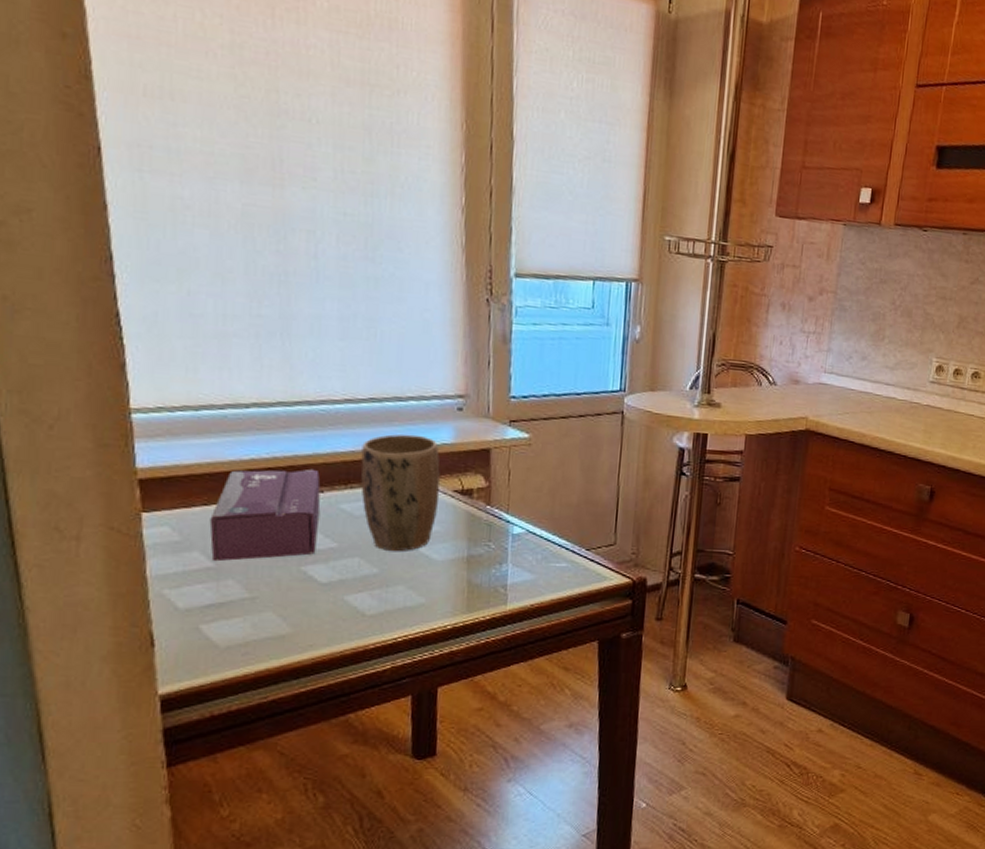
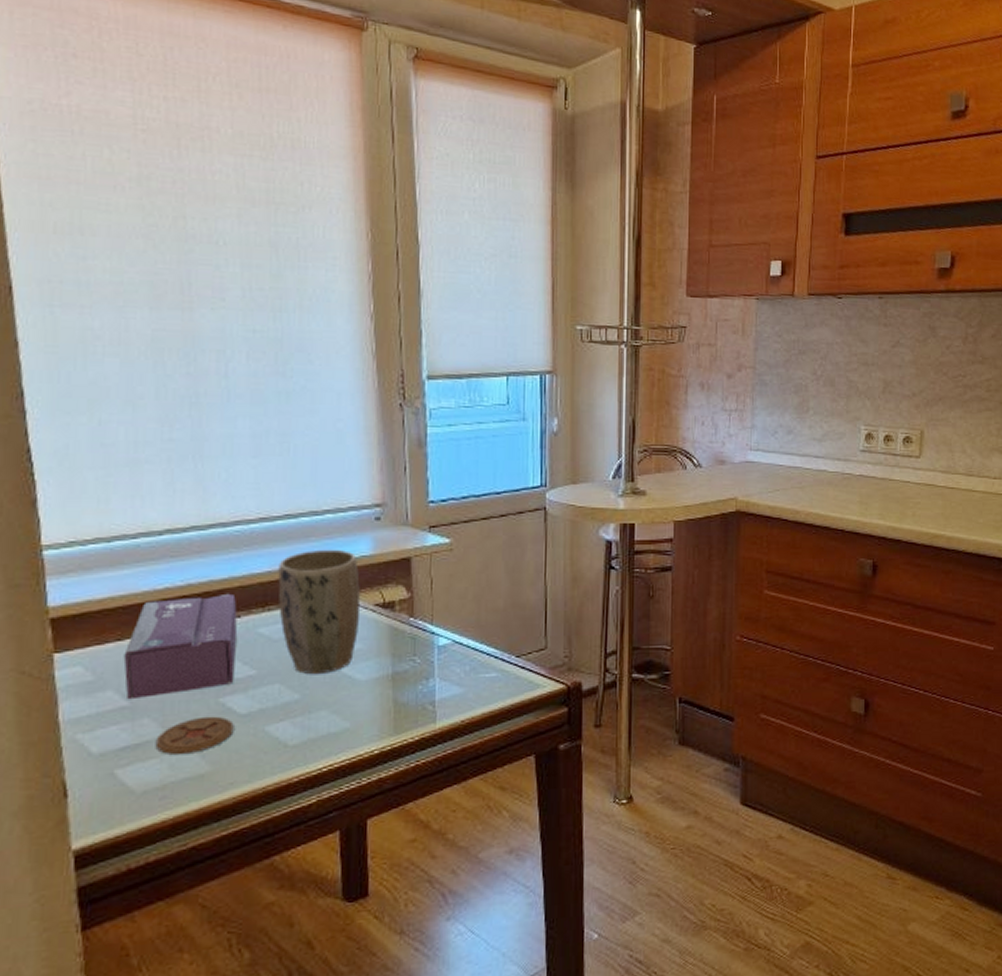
coaster: none [239,582,315,616] -> present [155,716,234,756]

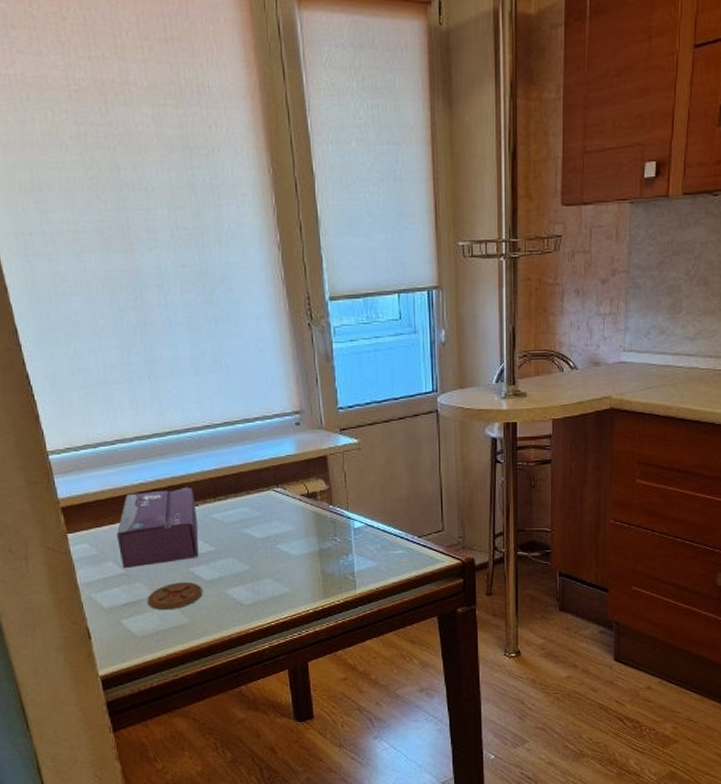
plant pot: present [278,549,361,675] -> none [223,450,290,551]

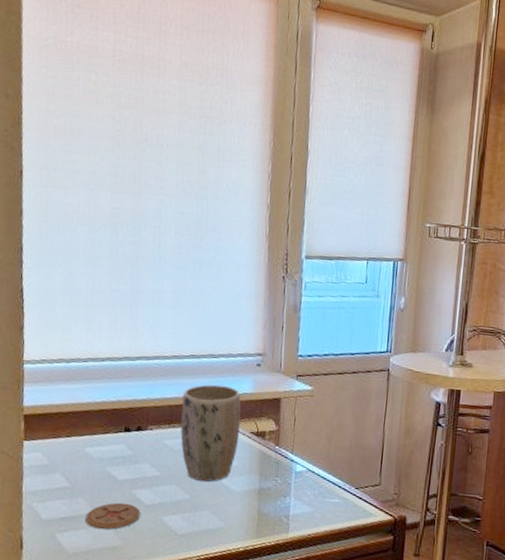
tissue box: present [116,487,199,569] -> none [69,410,151,483]
plant pot: none [223,450,290,551] -> present [180,384,241,482]

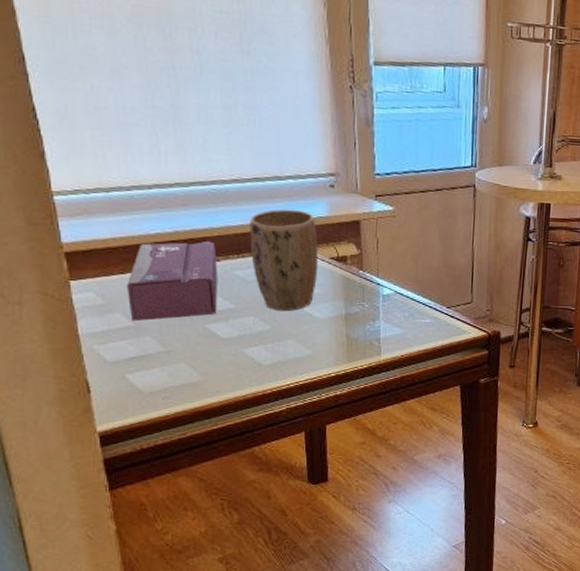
tissue box: none [69,410,151,483] -> present [126,241,217,322]
coaster: present [85,502,141,530] -> none [156,338,218,367]

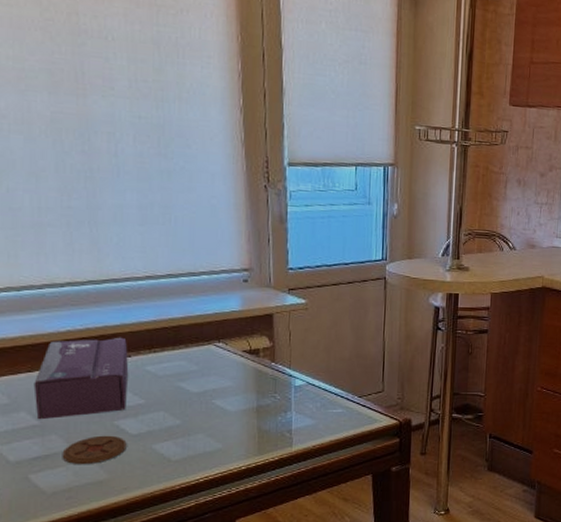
coaster: none [156,338,218,367] -> present [62,435,127,465]
plant pot: present [250,209,319,312] -> none [162,304,231,406]

